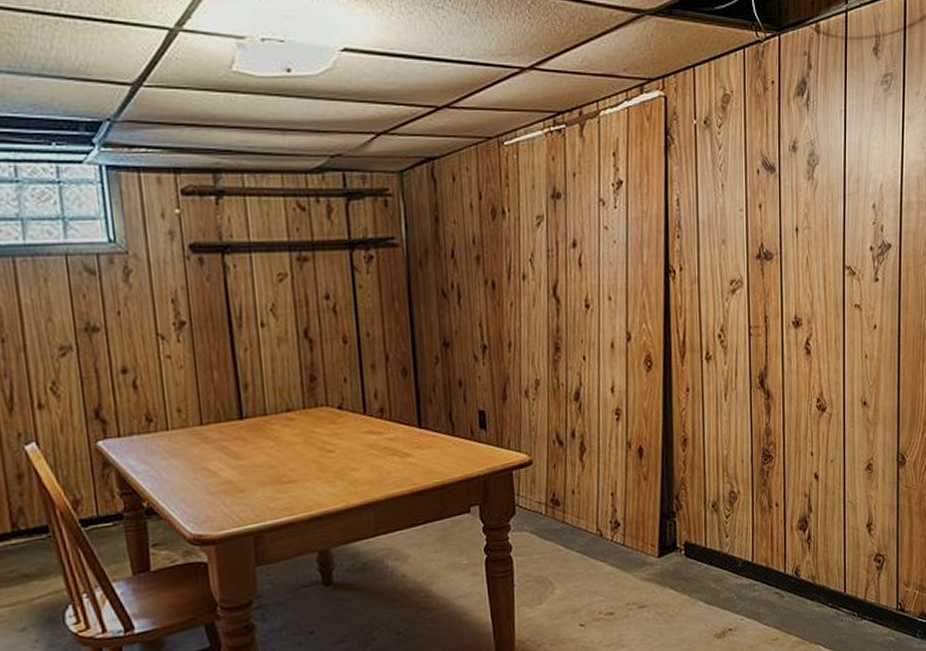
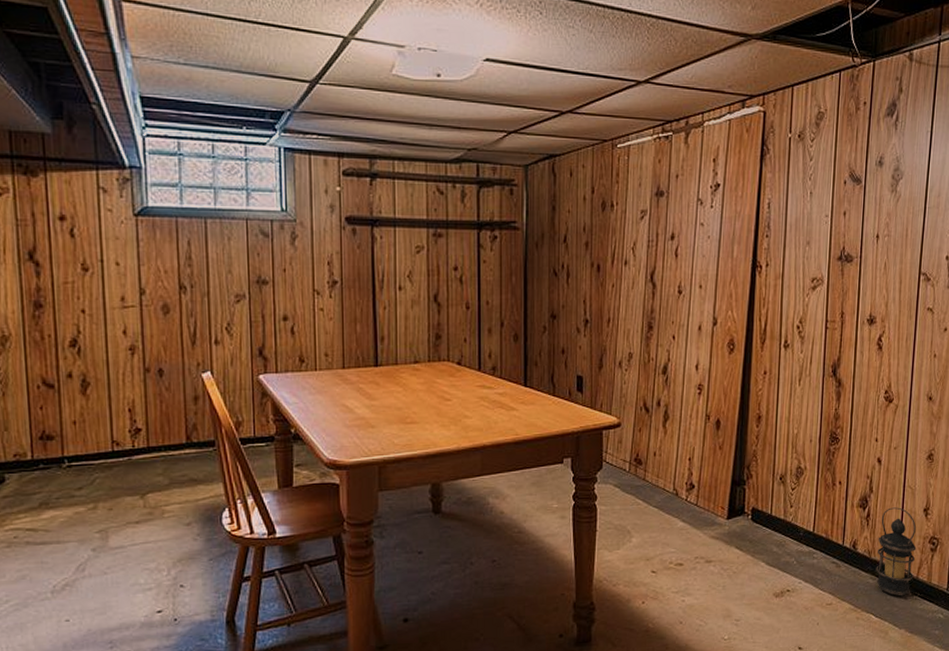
lantern: none [821,525,862,623] -> present [875,507,916,596]

